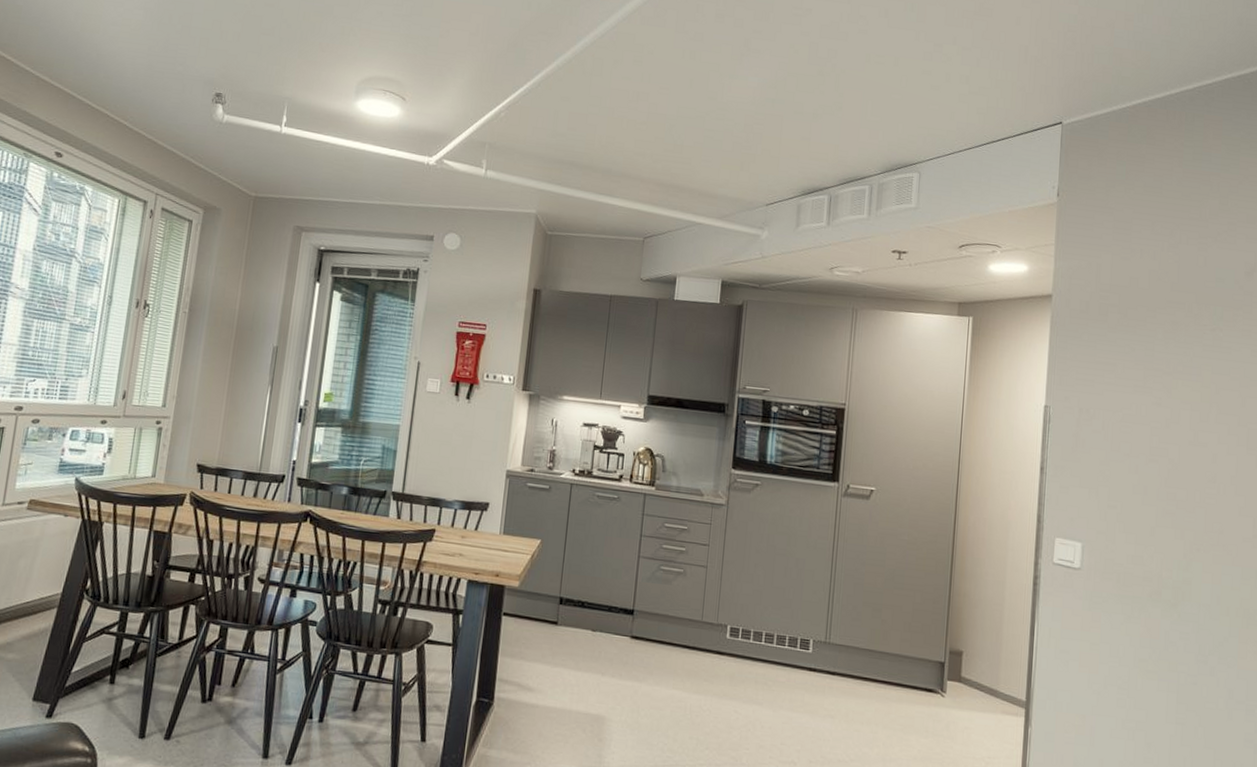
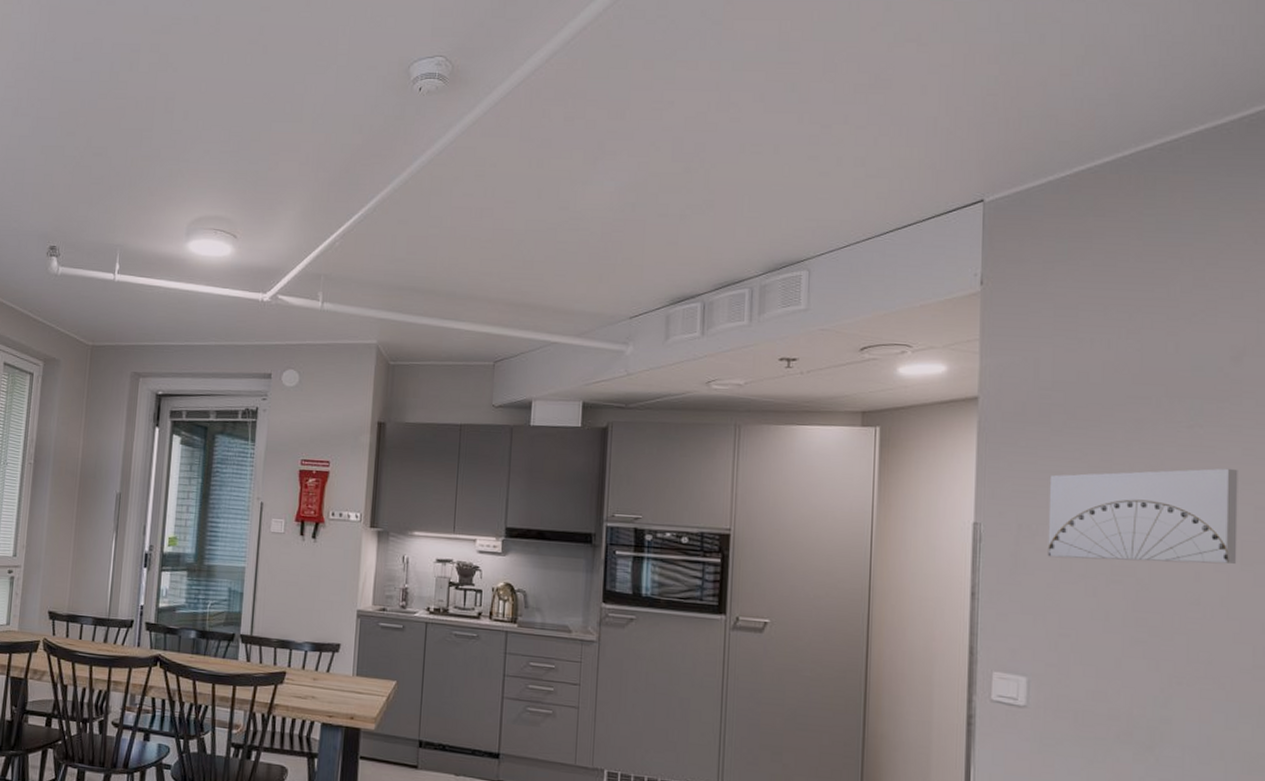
wall art: none [1101,366,1247,449] -> present [1047,468,1238,565]

